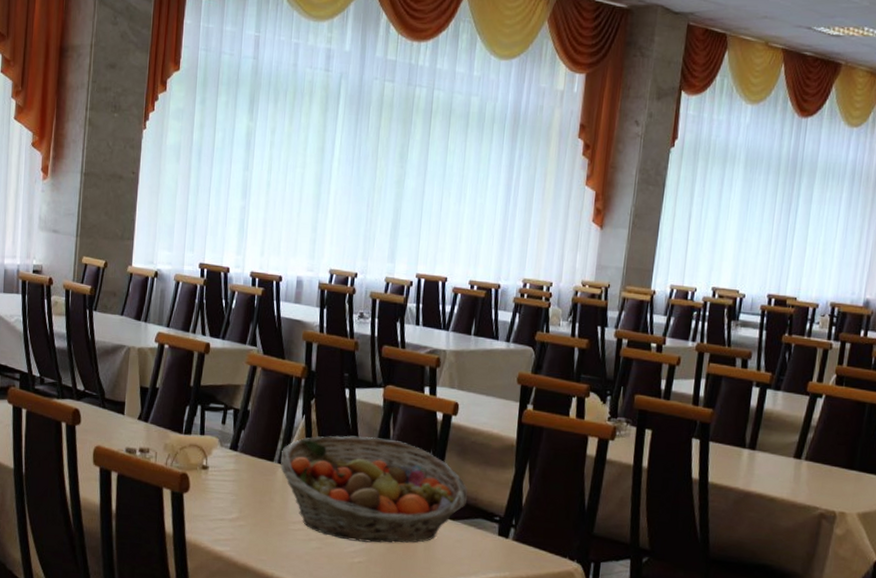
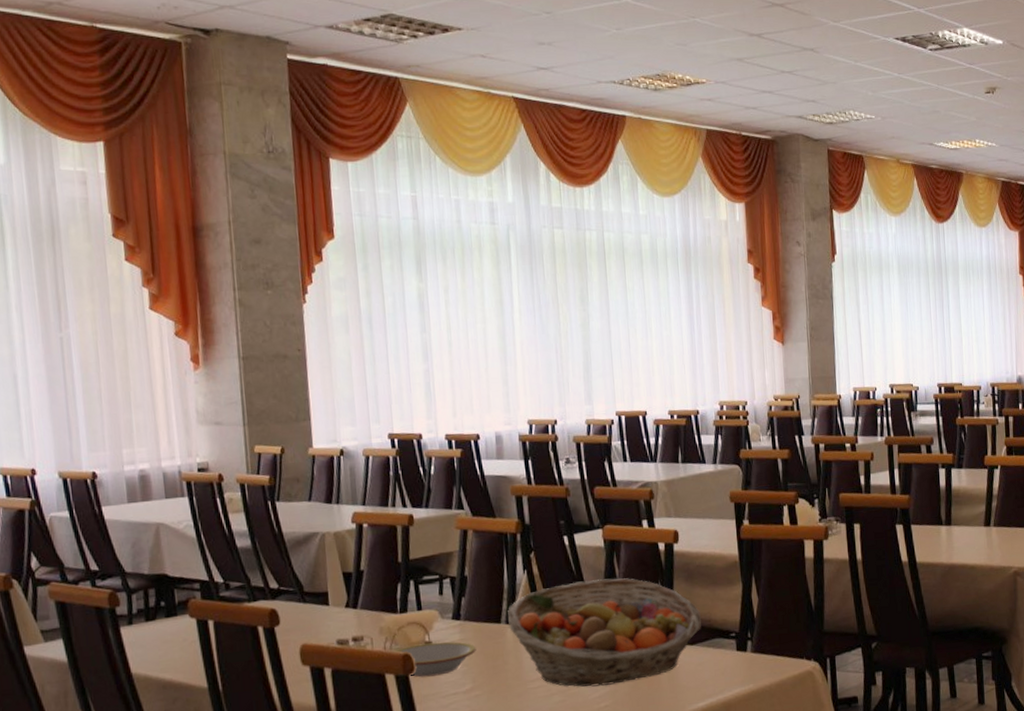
bowl: none [171,466,247,500] -> present [391,641,476,677]

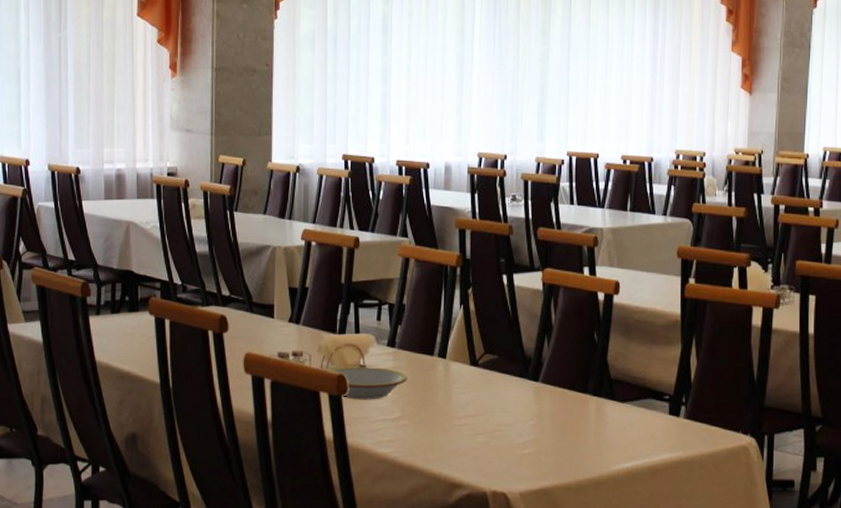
fruit basket: present [508,578,702,687] -> none [441,323,636,432]

